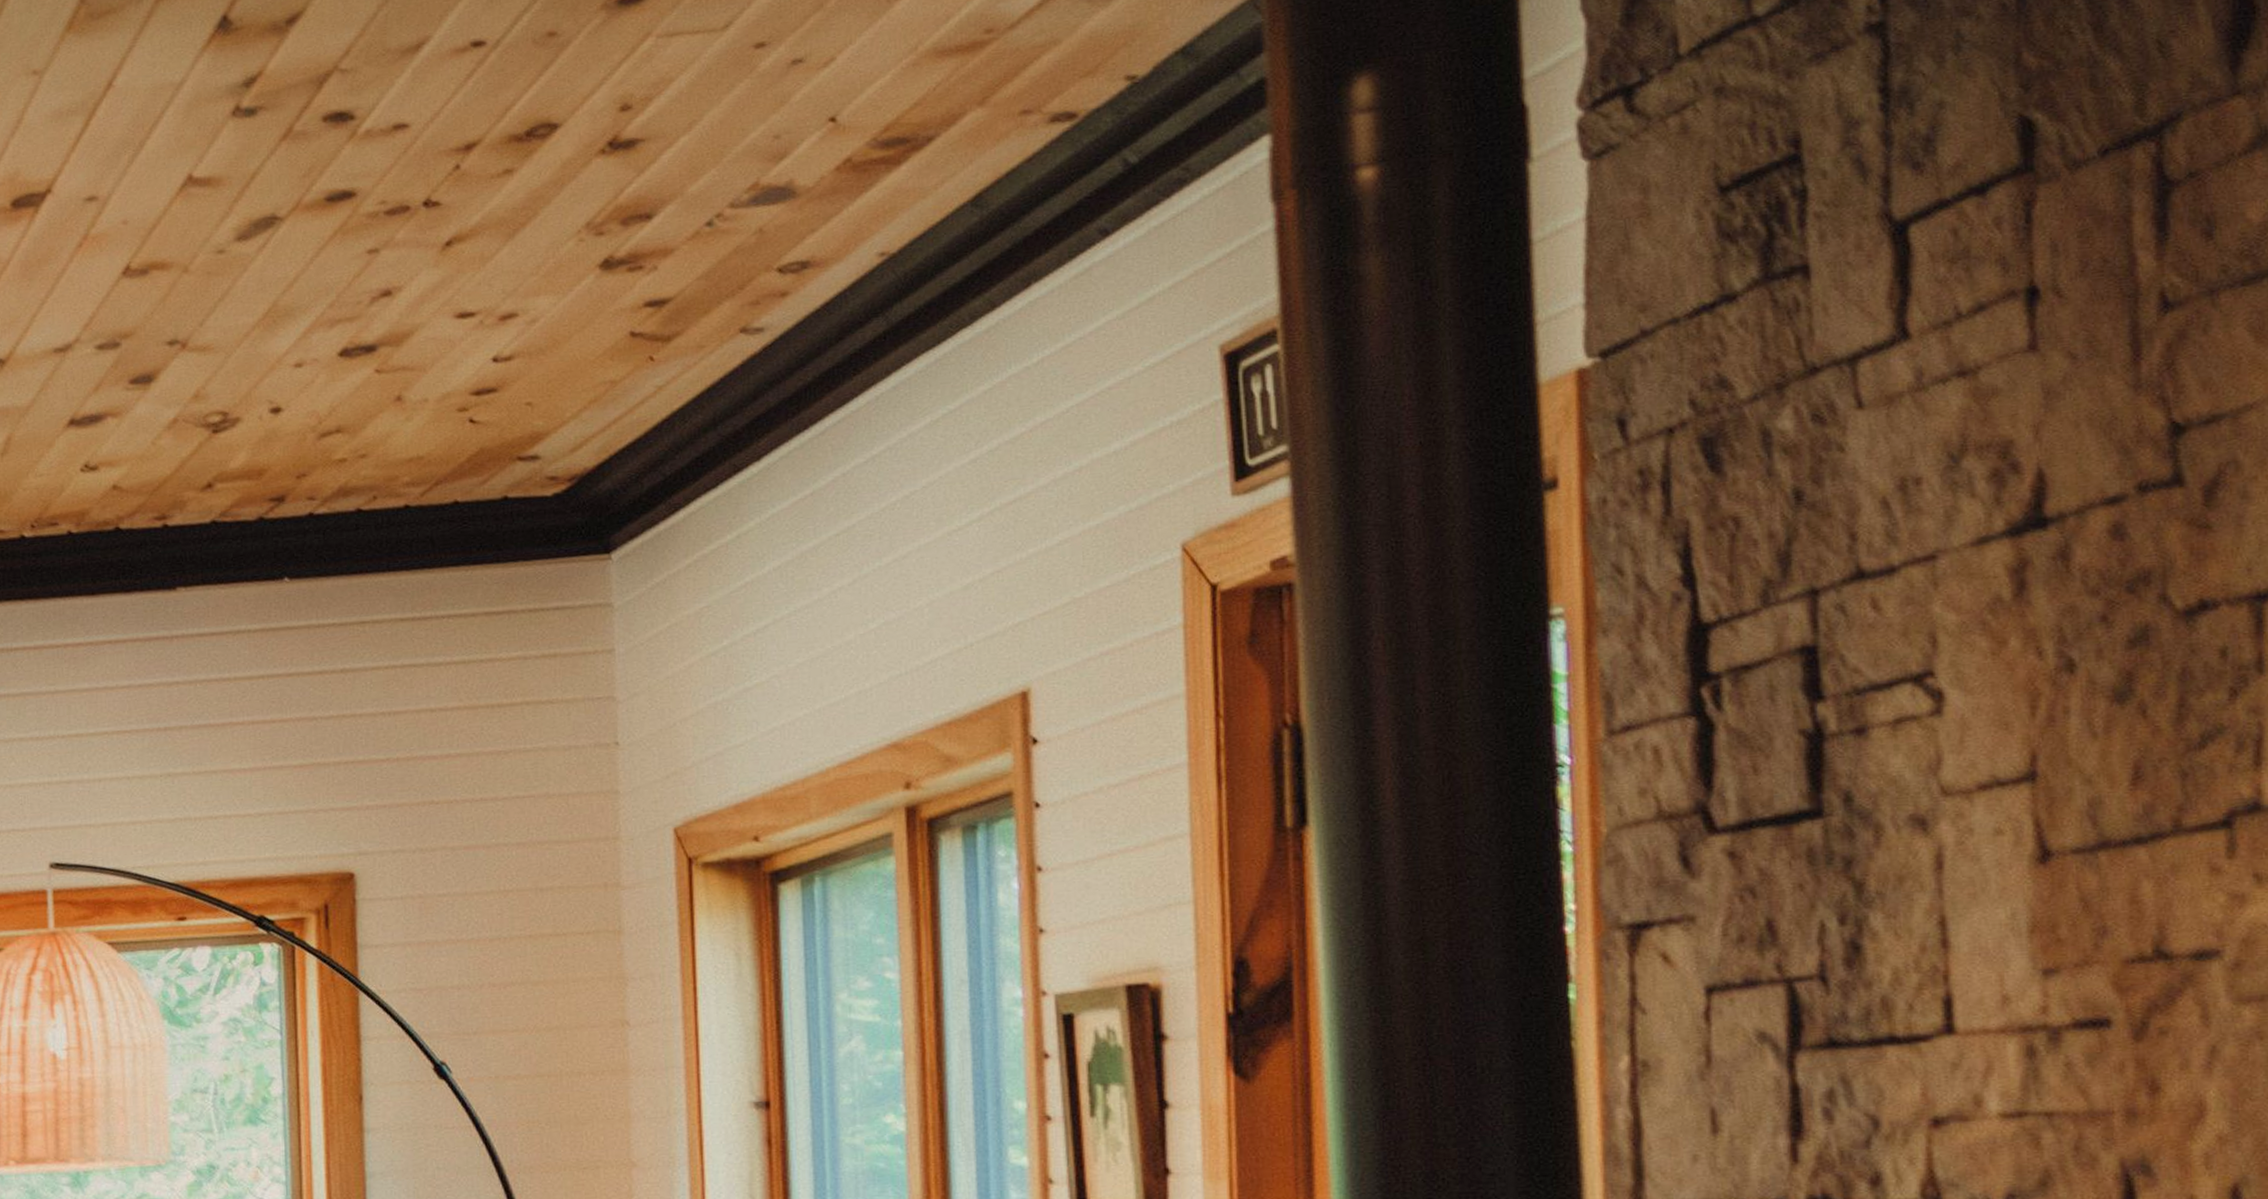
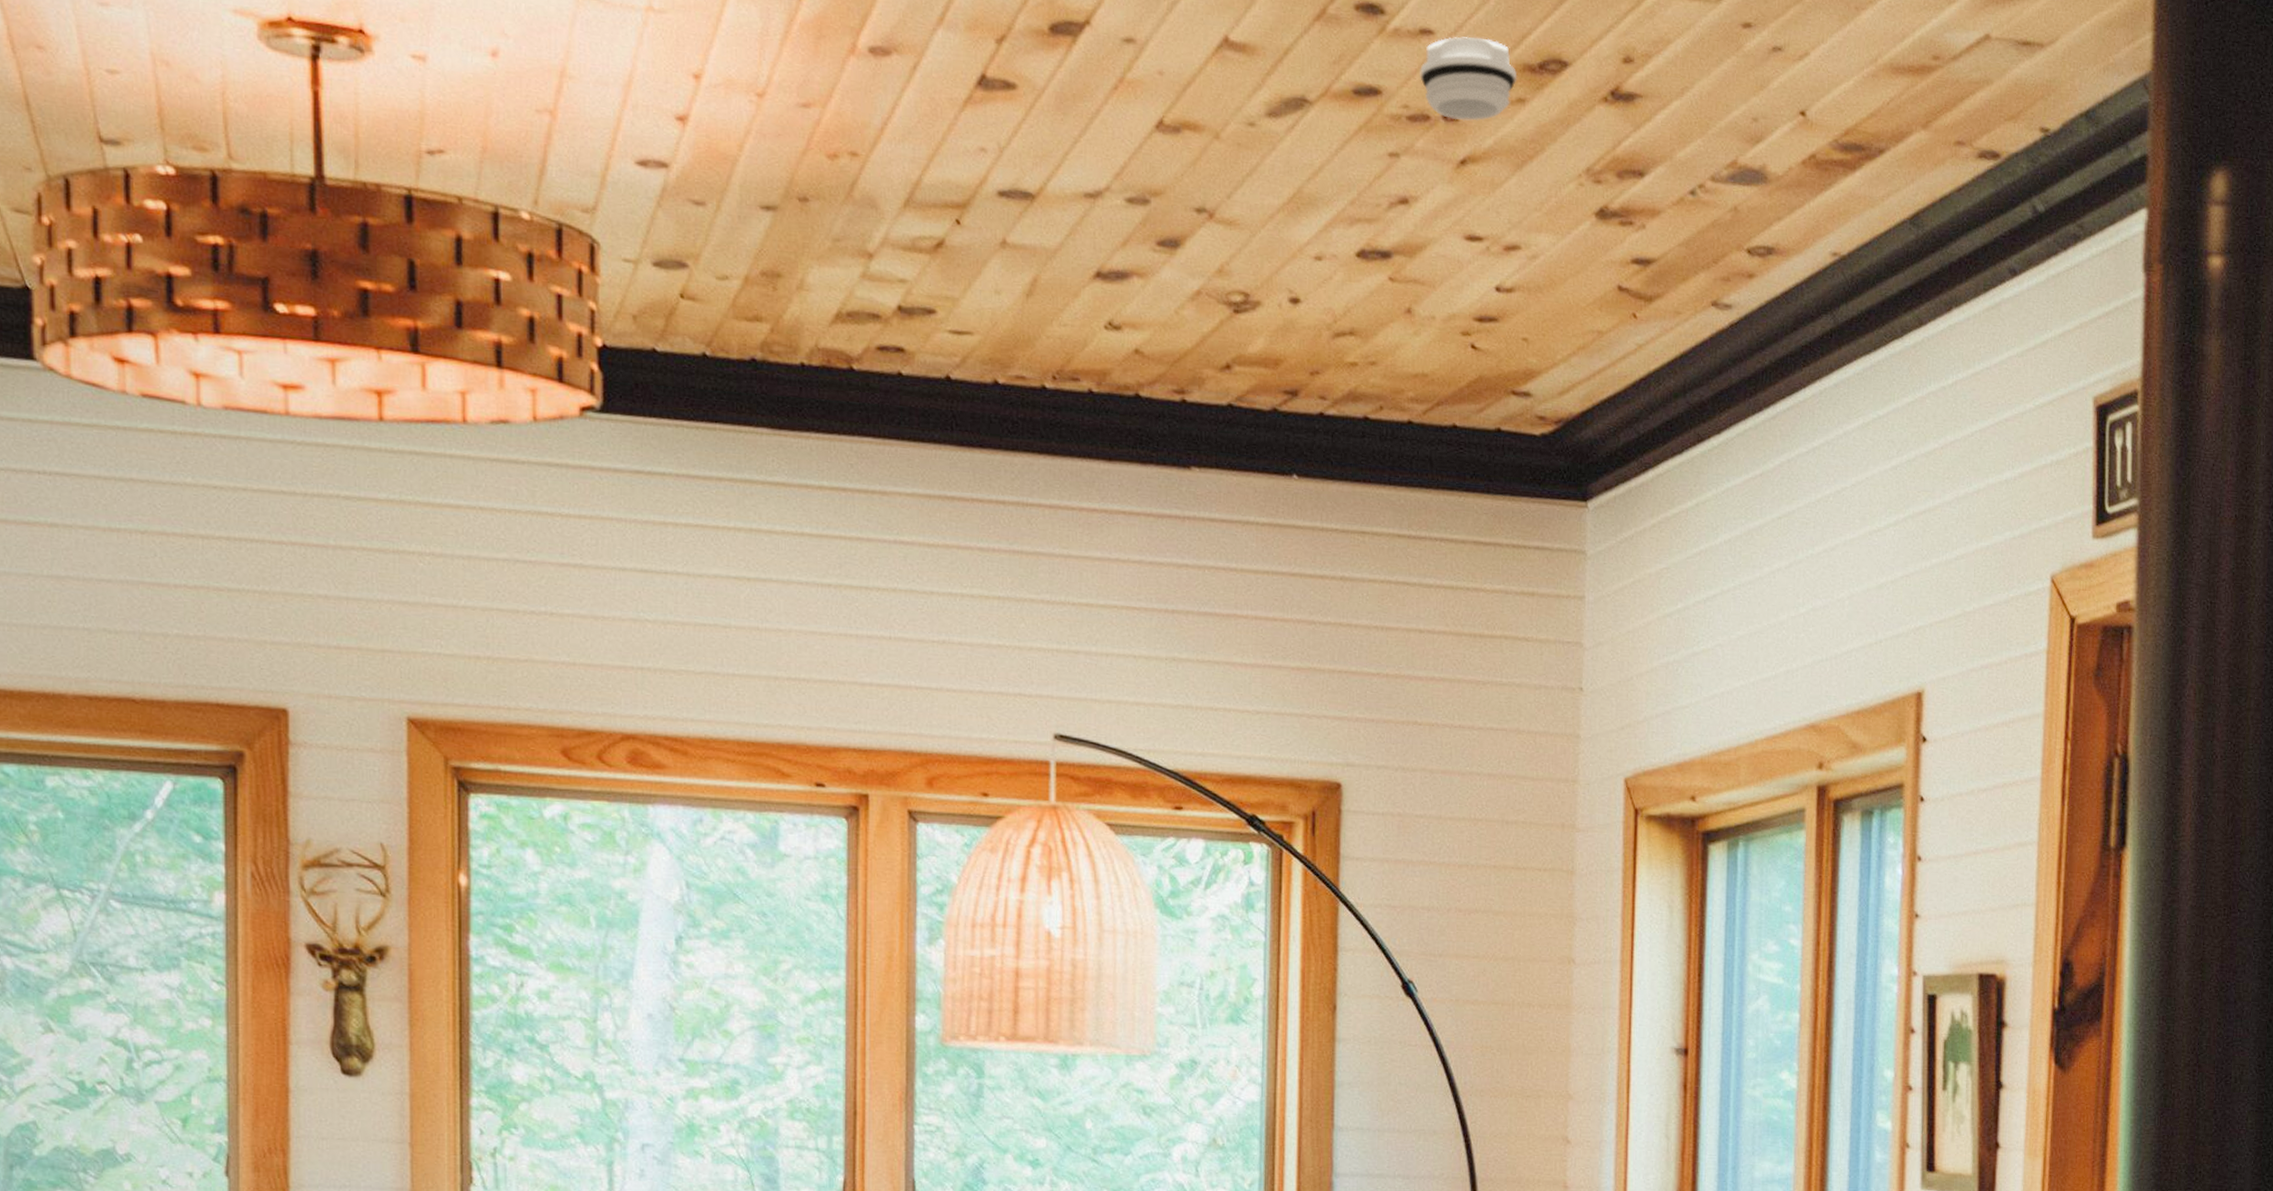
smoke detector: none [396,119,503,205] -> present [1420,36,1518,121]

